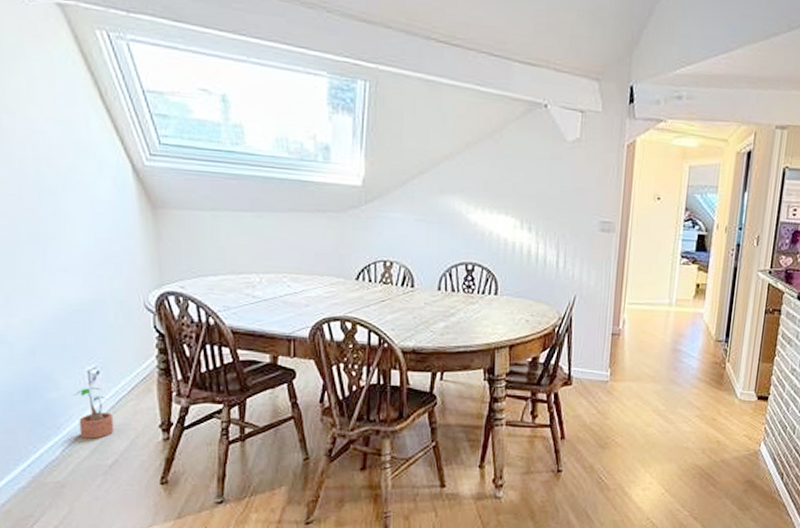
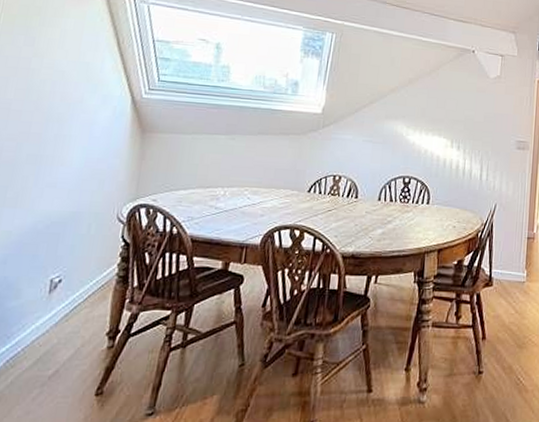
potted plant: present [72,386,115,439] -> none [27,295,65,348]

